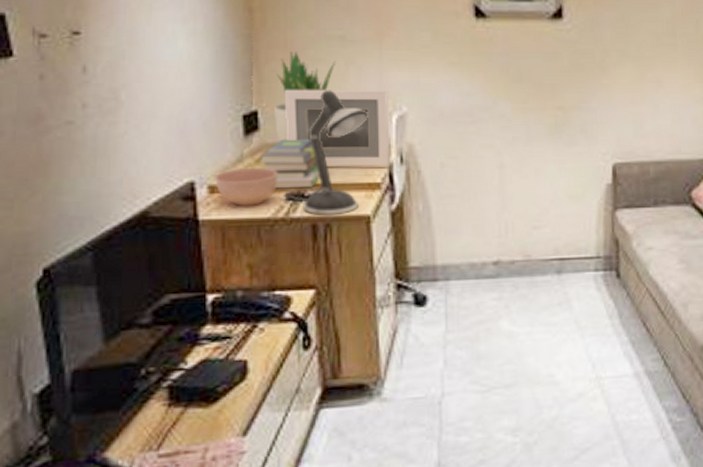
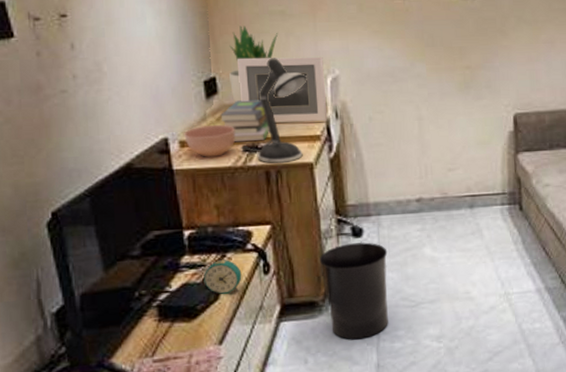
alarm clock: none [228,330,276,374] -> present [203,259,242,295]
waste bin: none [372,311,456,432] -> present [319,241,388,340]

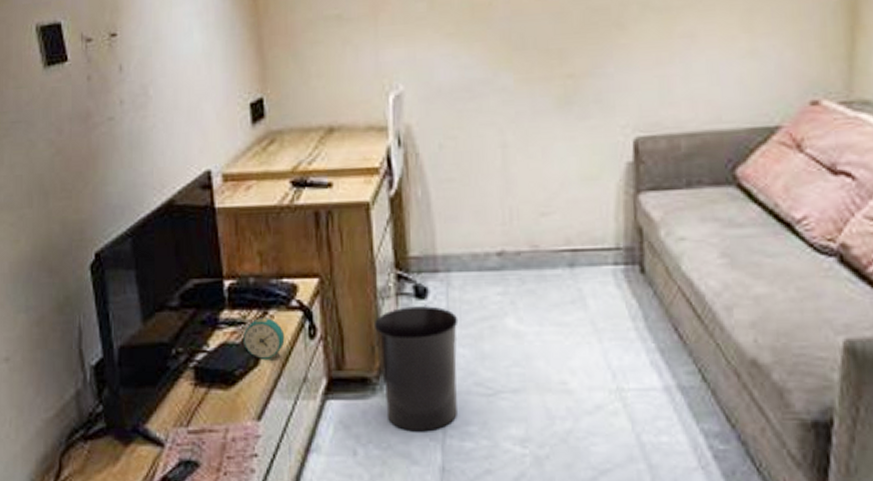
bowl: present [184,124,236,157] -> none [228,154,283,194]
books: present [220,100,269,142] -> none [267,124,320,176]
planter: present [228,26,279,103] -> none [277,35,334,129]
picture frame: present [236,56,328,123] -> none [286,69,389,152]
desk lamp: present [240,58,308,163] -> none [287,72,367,202]

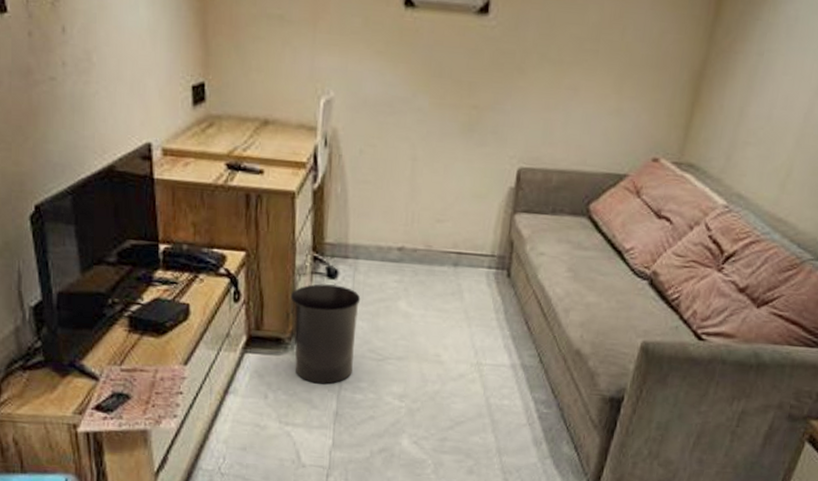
alarm clock: present [243,316,285,359] -> none [175,279,212,316]

